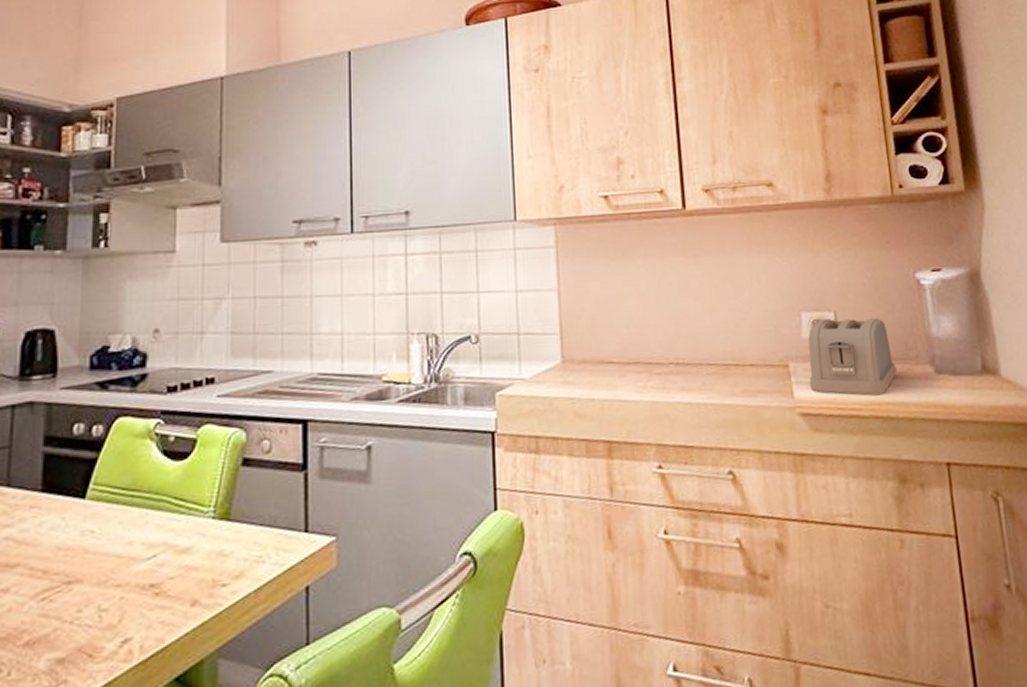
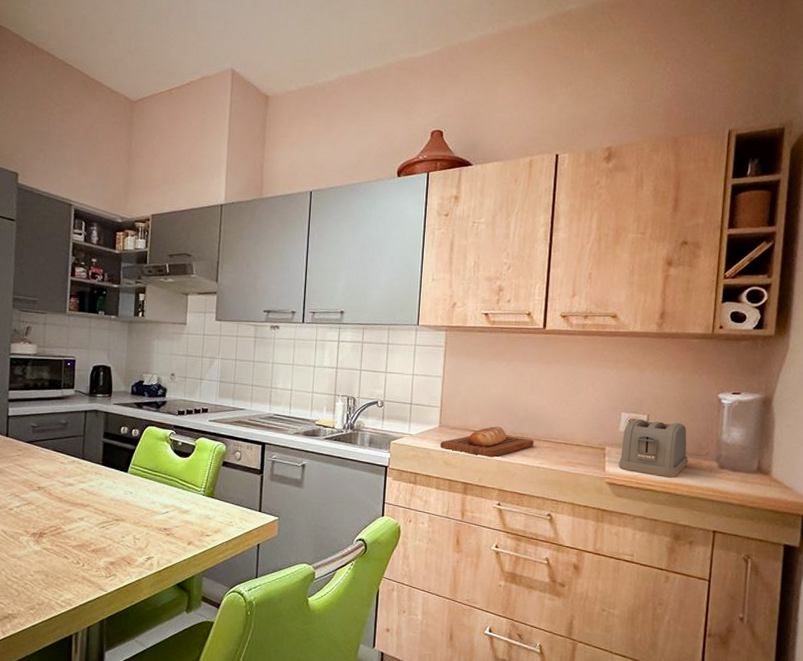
bread loaf: none [565,352,695,399] -> present [439,426,534,458]

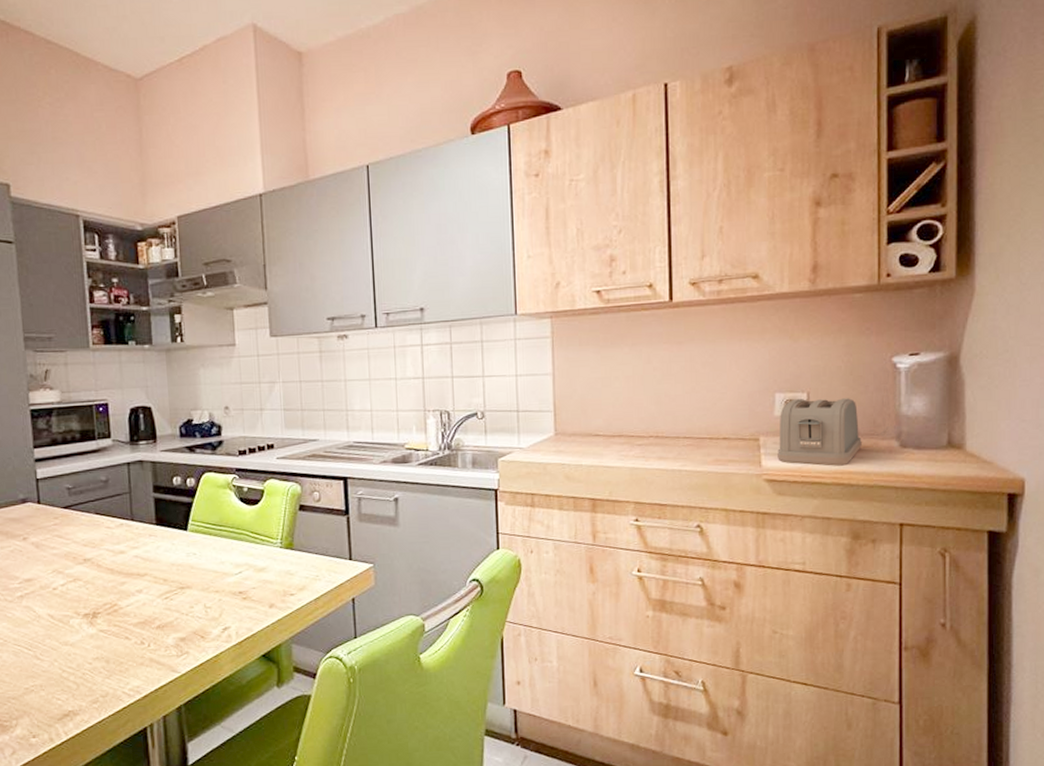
bread loaf: present [439,426,534,458] -> none [557,427,672,465]

